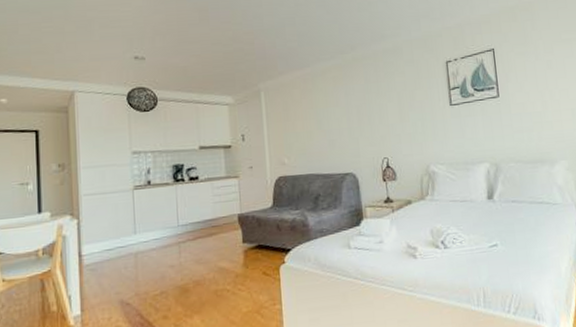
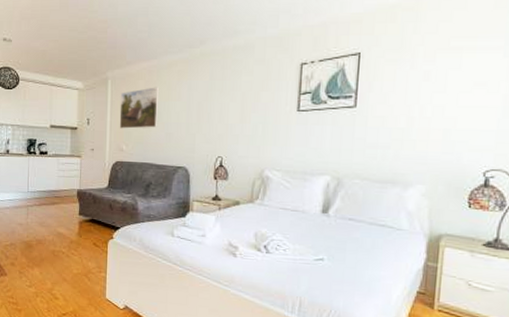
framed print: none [275,94,320,141] -> present [119,87,160,129]

